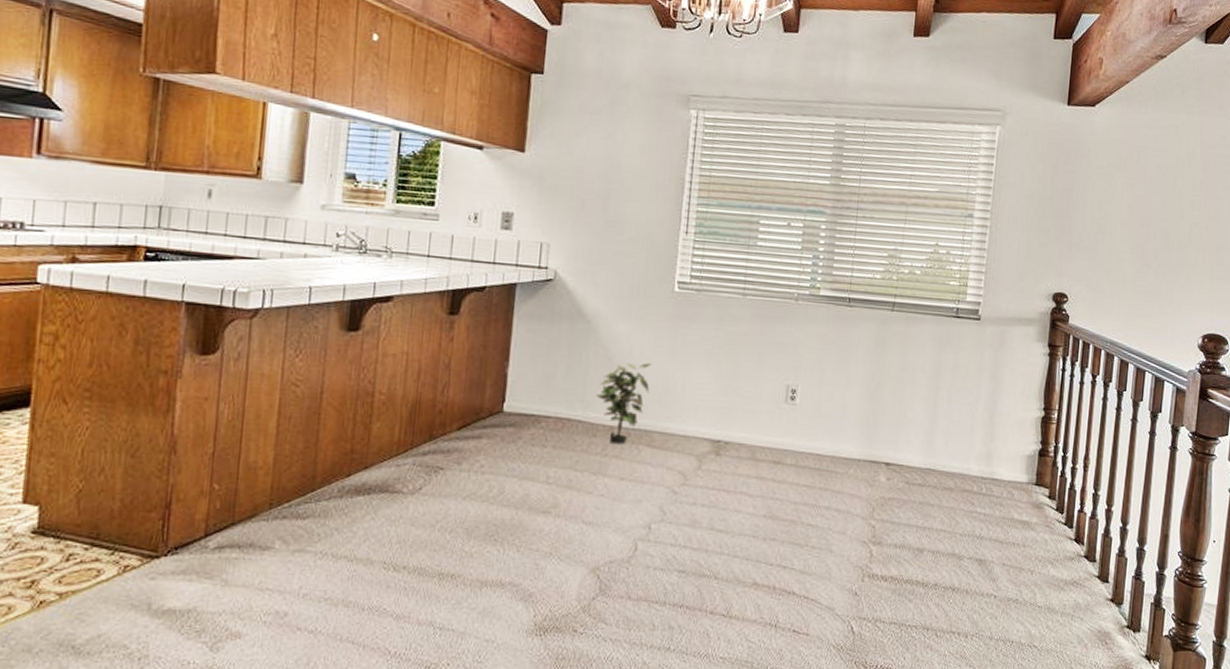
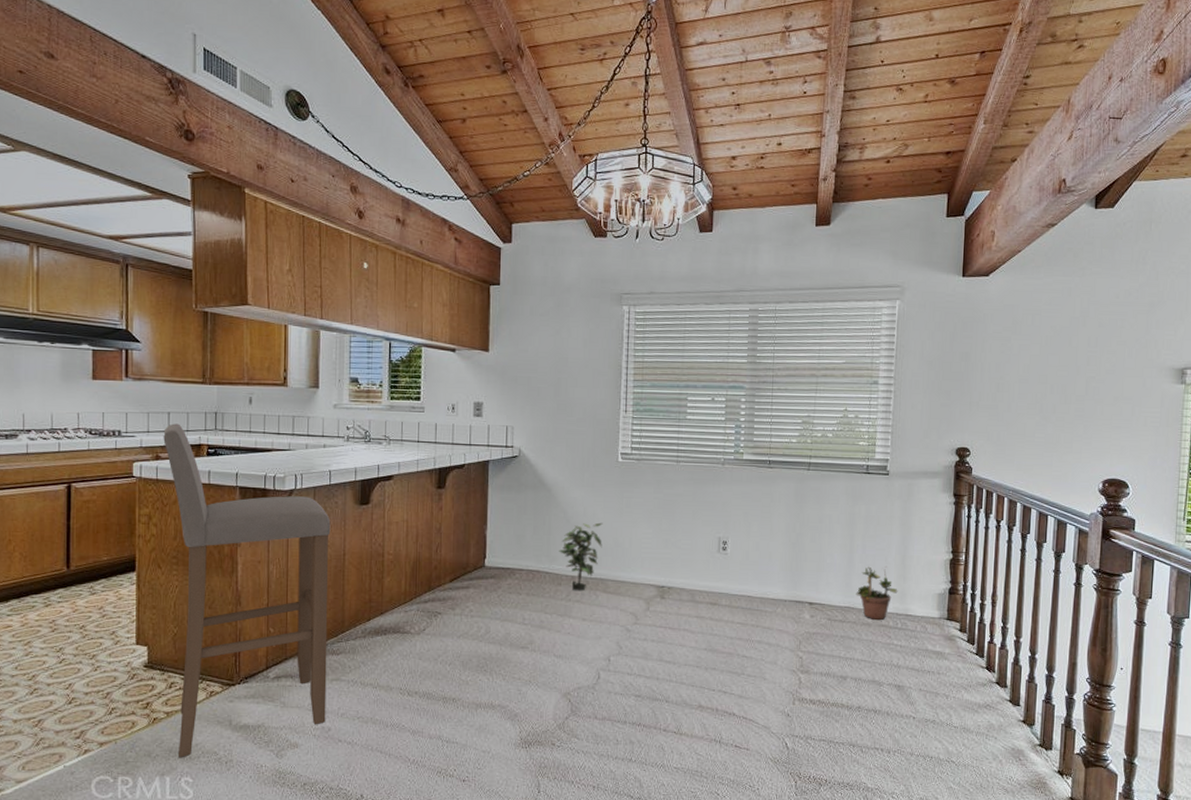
bar stool: none [72,217,307,654] -> present [163,423,331,758]
potted plant: none [938,423,984,484] -> present [856,566,898,620]

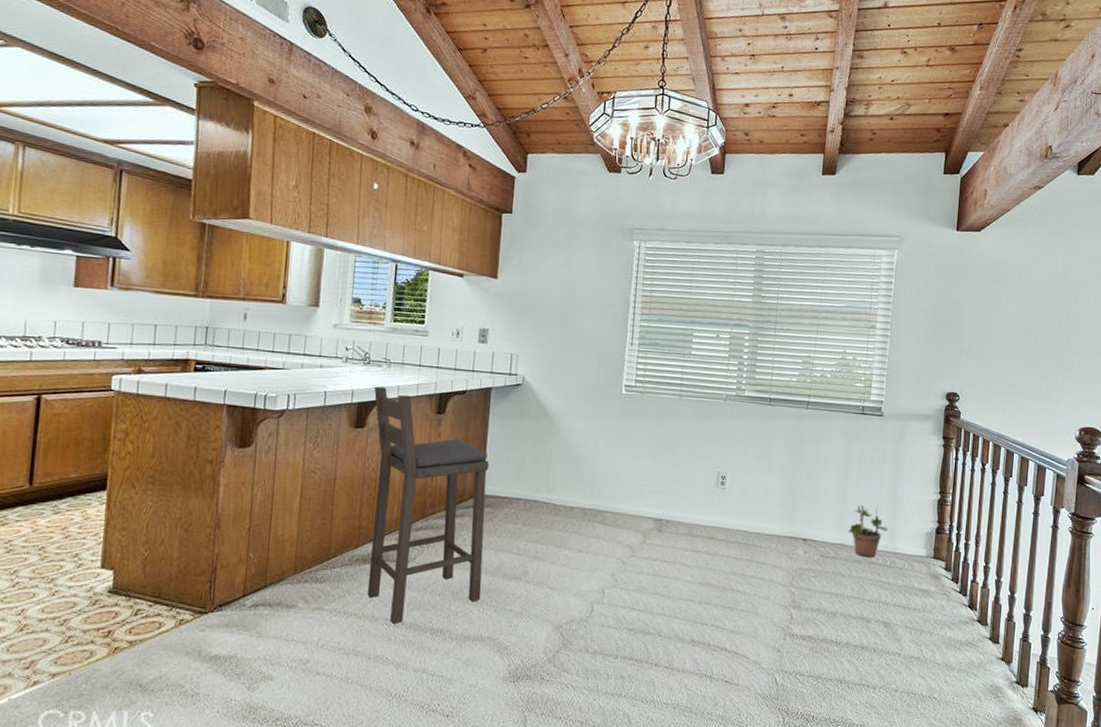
bar stool: present [163,423,331,758] -> none [139,336,323,691]
bar stool: none [375,464,491,693] -> present [367,386,489,624]
potted plant: present [559,522,603,591] -> none [558,453,604,522]

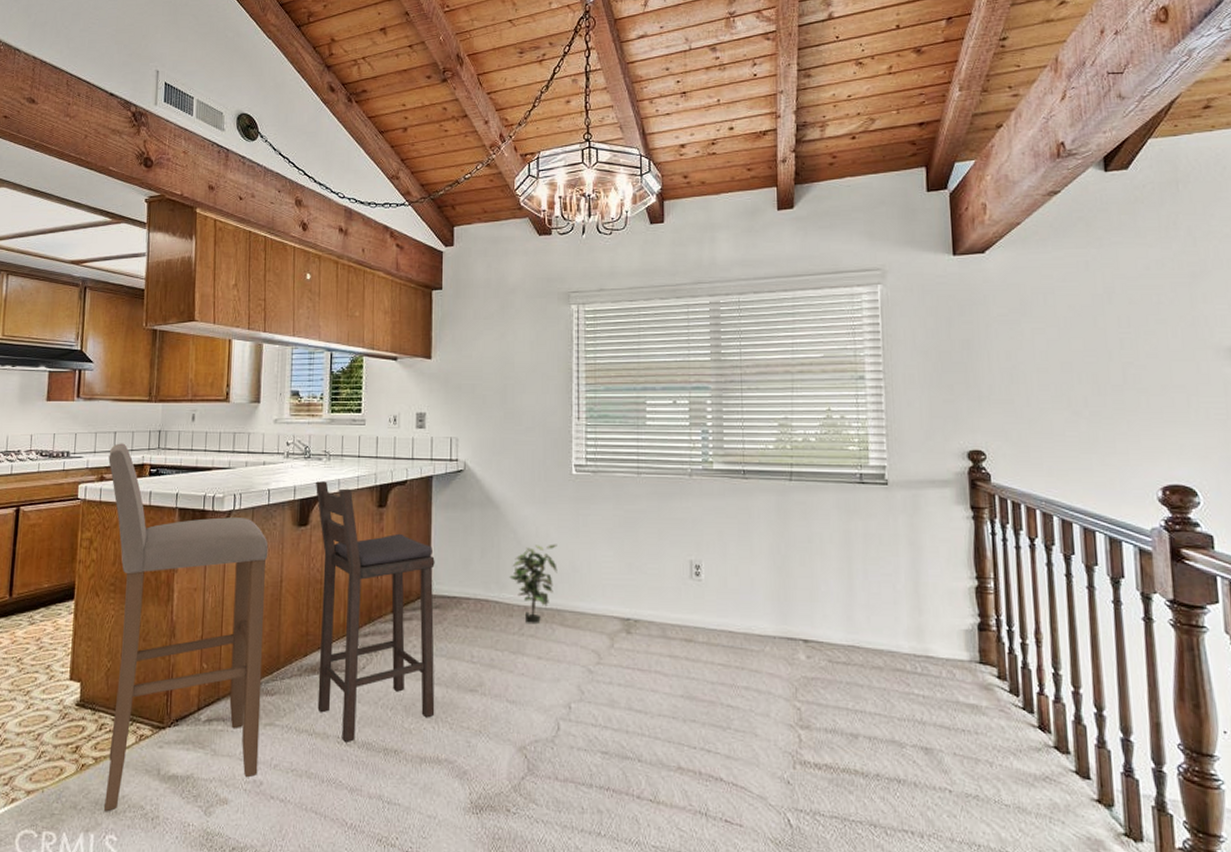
bar stool: none [139,336,323,691] -> present [104,443,269,812]
potted plant: none [558,453,604,522] -> present [509,544,557,623]
potted plant: present [848,504,888,557] -> none [860,595,913,662]

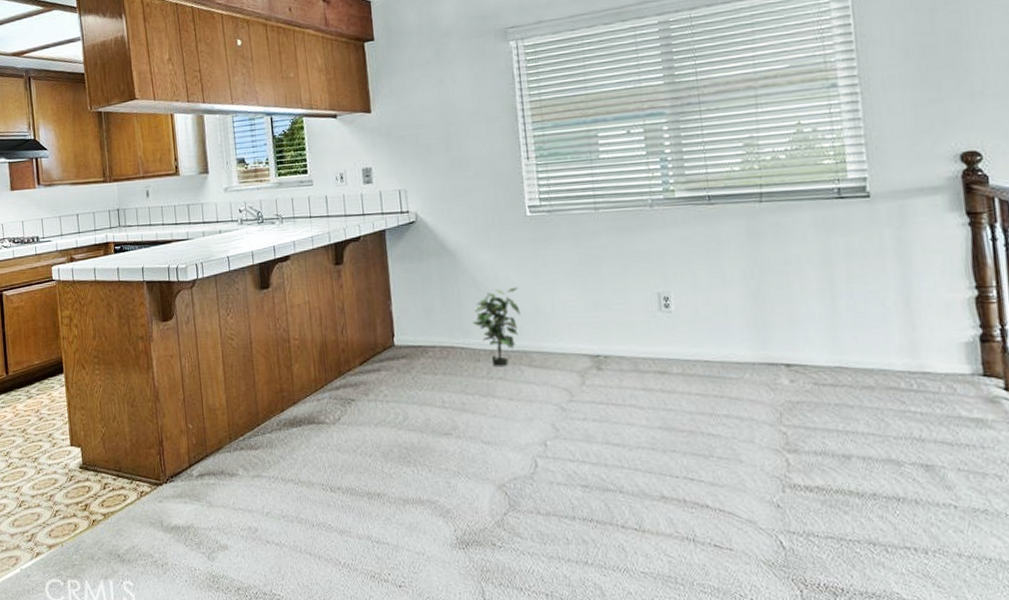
bar stool: present [104,443,269,812] -> none [74,224,252,561]
bar stool: present [315,481,435,742] -> none [271,244,413,489]

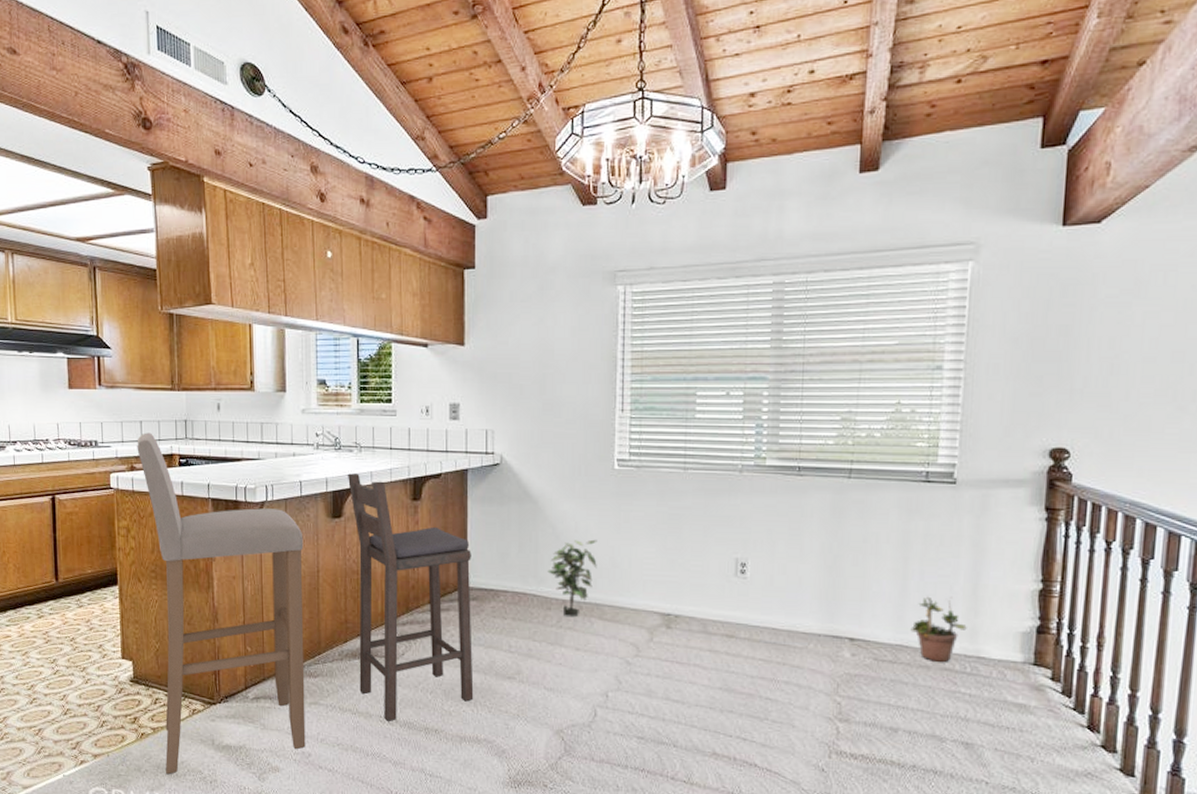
bar stool: none [74,224,252,561] -> present [137,432,306,775]
bar stool: none [271,244,413,489] -> present [347,473,474,721]
potted plant: none [847,313,906,381] -> present [910,596,967,662]

